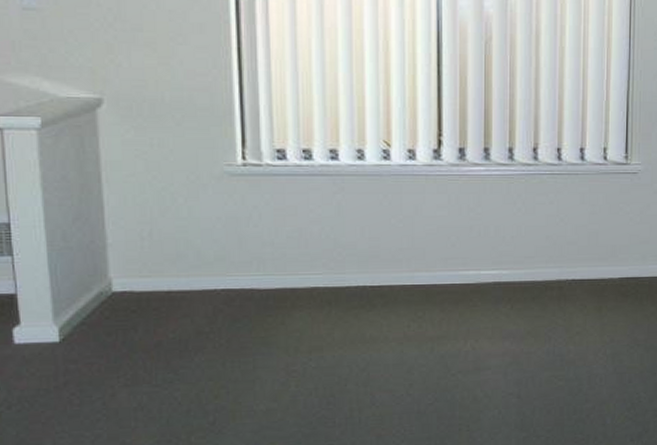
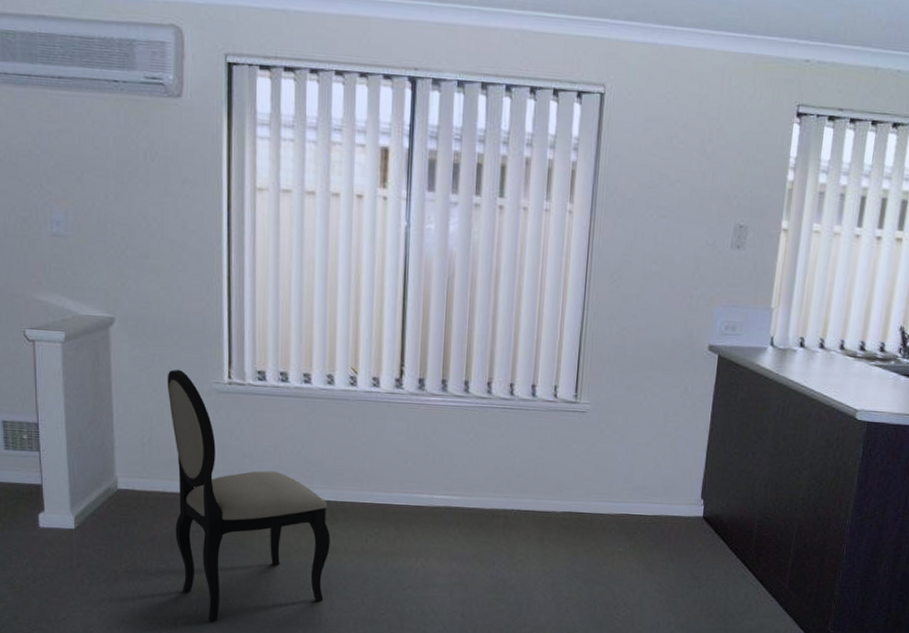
dining chair: none [168,152,368,434] -> present [167,369,330,623]

